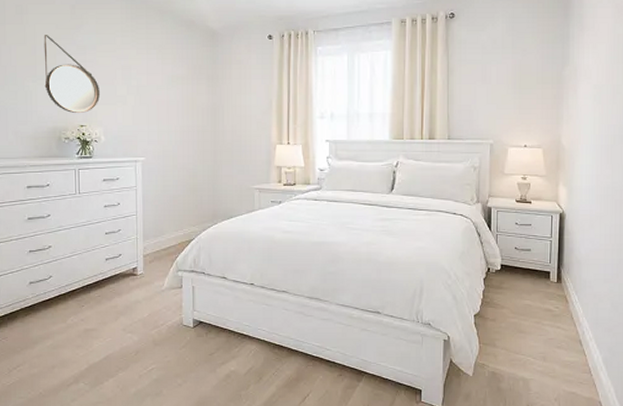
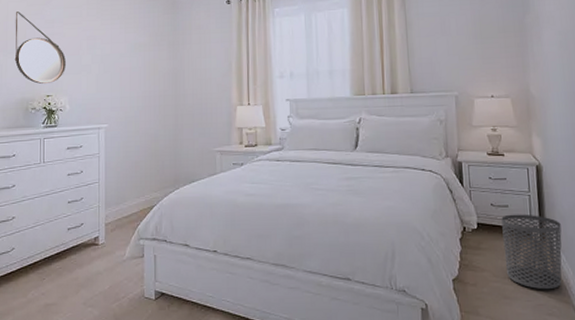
waste bin: none [523,257,577,326] -> present [501,214,562,290]

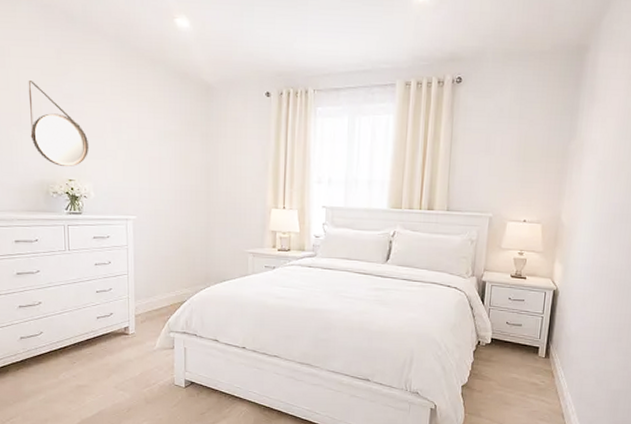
waste bin: present [501,214,562,290] -> none [510,332,566,399]

